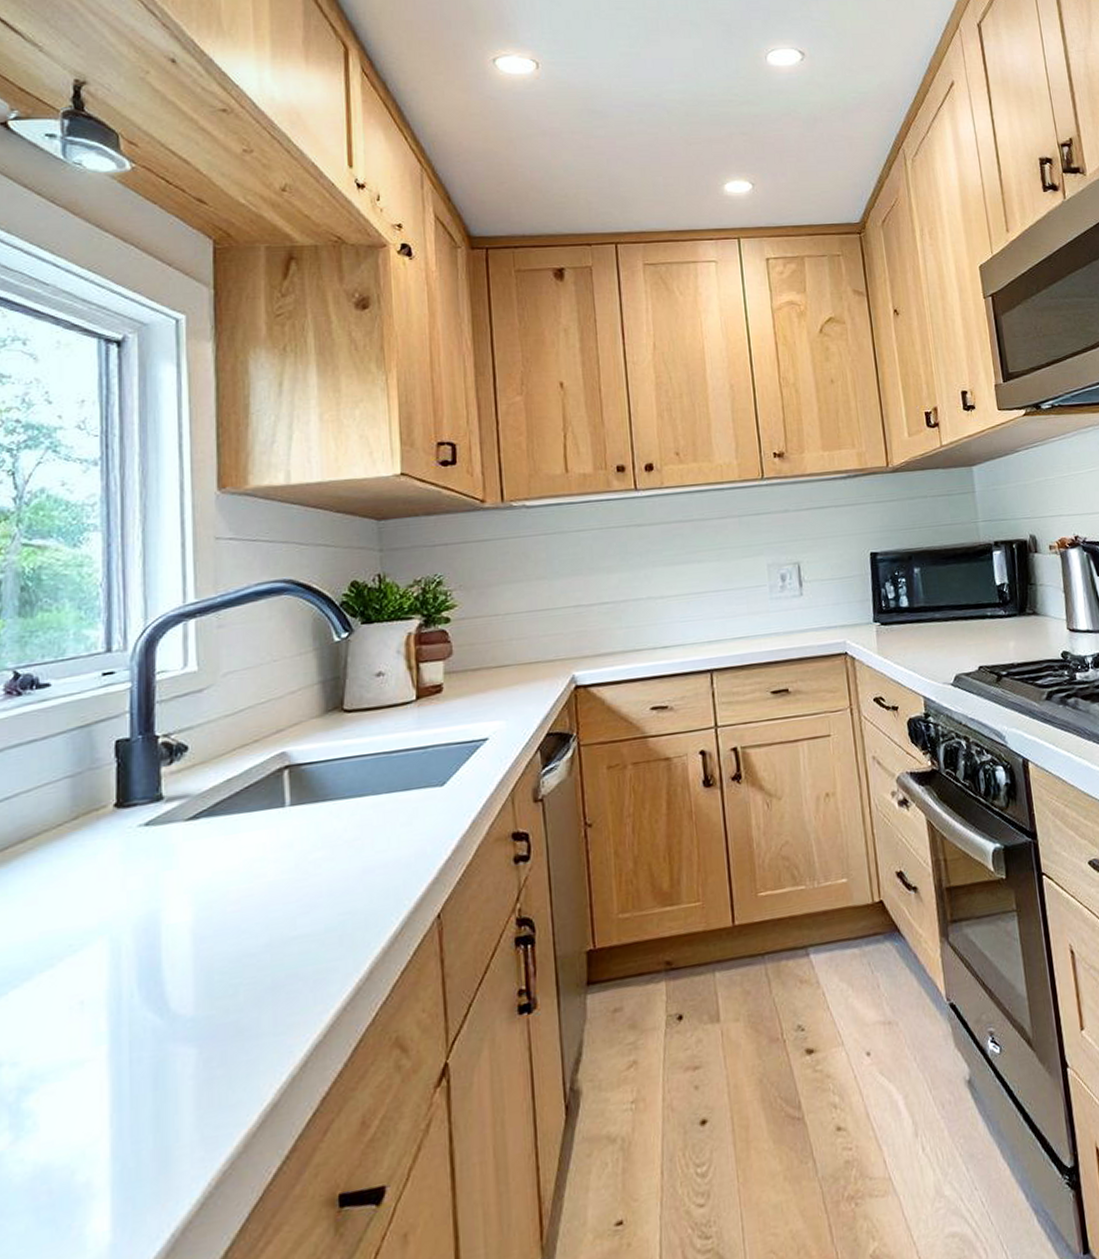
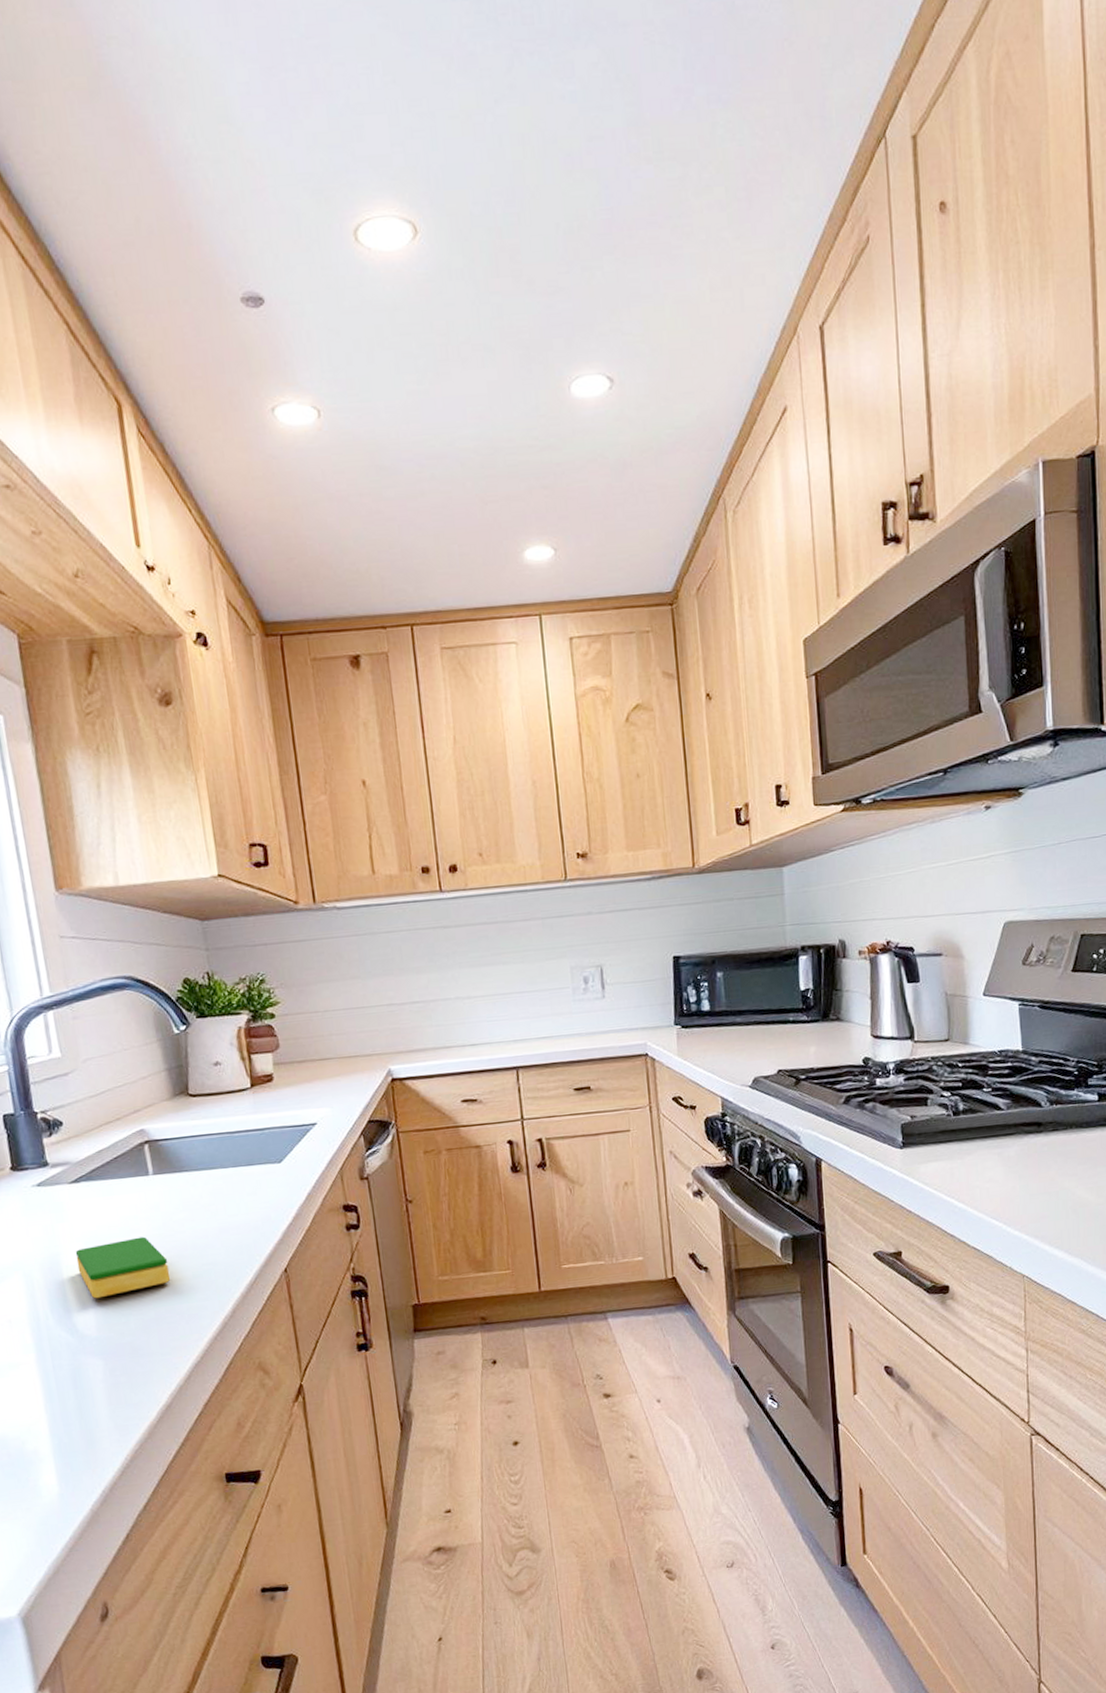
dish sponge: none [181,882,295,966] -> present [75,1236,170,1299]

